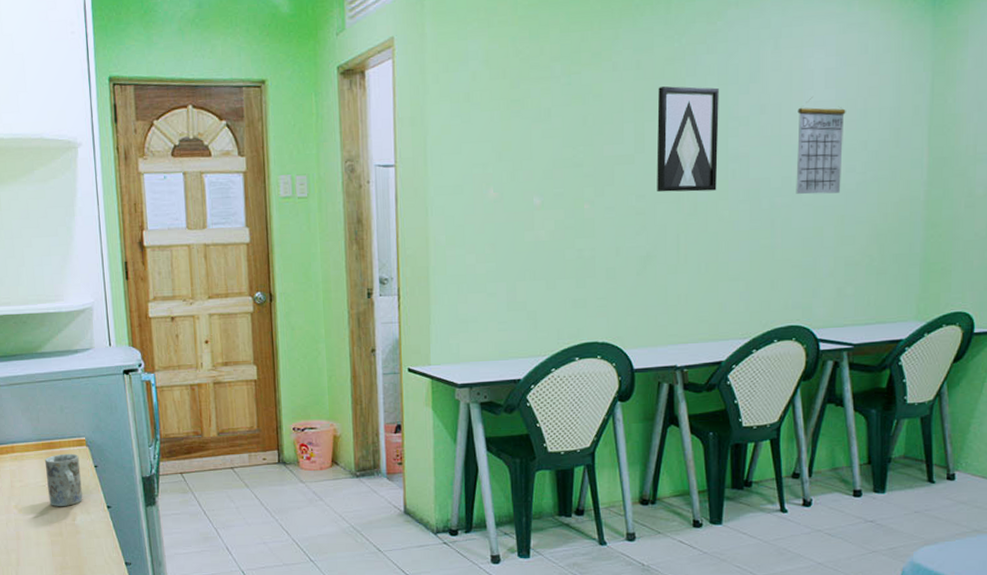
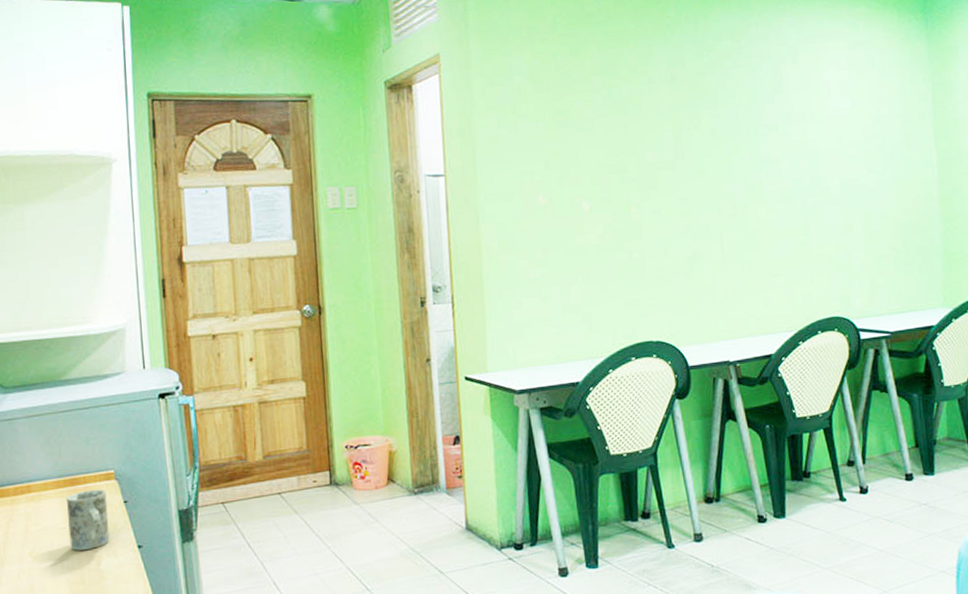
wall art: present [656,86,719,193] -> none [692,97,753,195]
calendar: present [796,97,846,195] -> none [819,106,864,194]

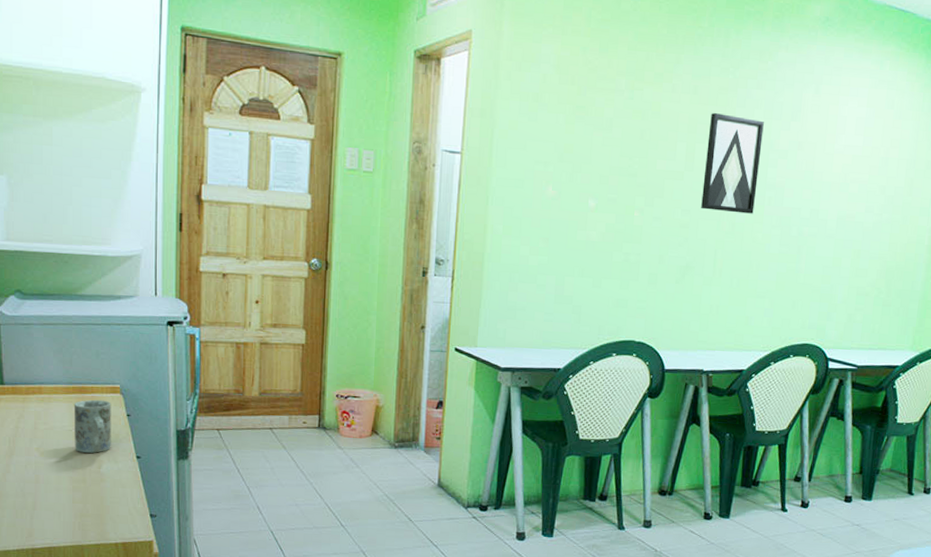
wall art: none [692,97,753,195] -> present [701,113,764,214]

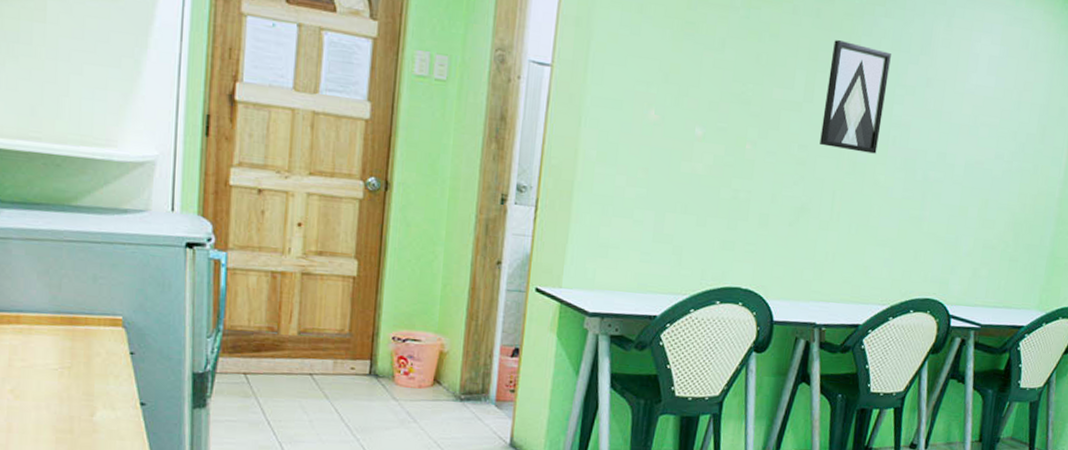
mug: present [73,399,111,453] -> none [60,332,110,398]

